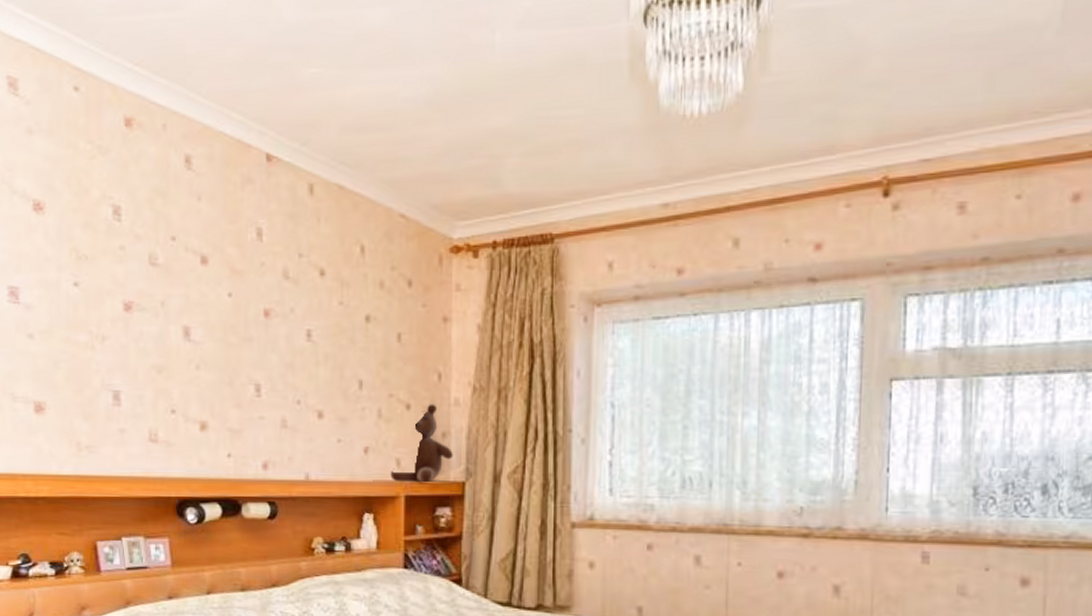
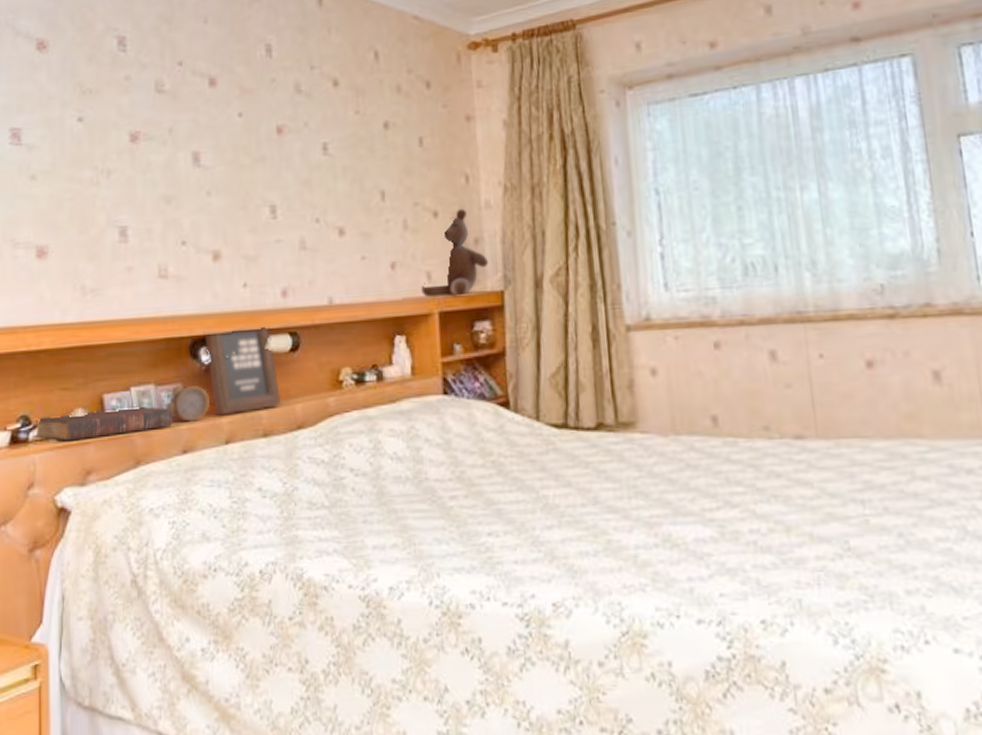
book: none [34,554,160,580] -> present [34,406,173,442]
alarm clock: none [150,539,193,573] -> present [162,385,210,422]
picture frame: none [190,494,258,571] -> present [204,326,281,417]

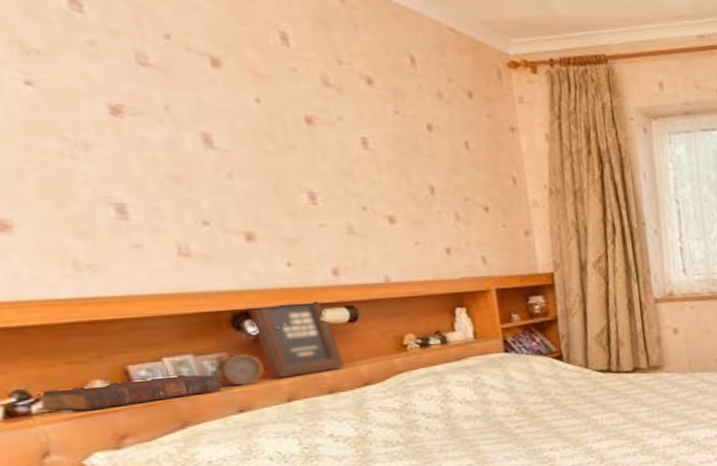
teddy bear: present [421,208,488,298] -> none [477,205,539,278]

